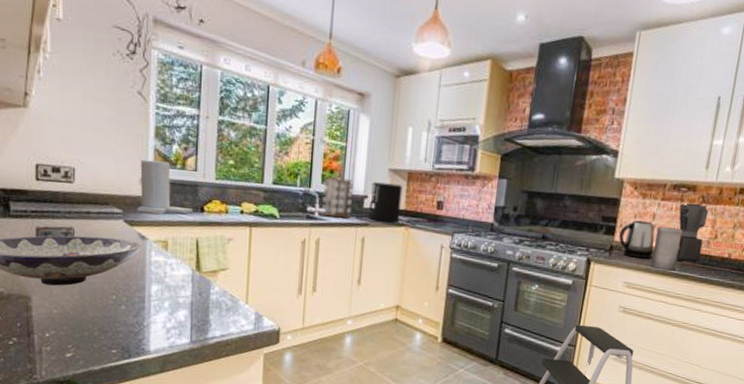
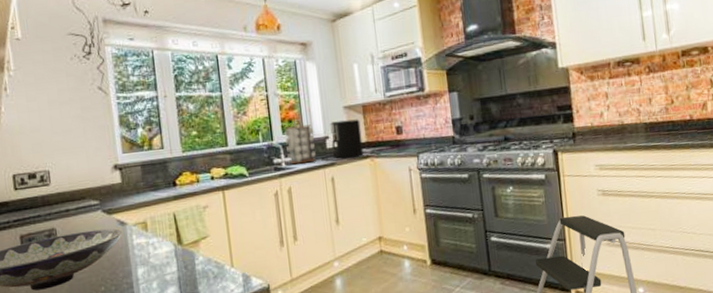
paper towel: present [137,159,194,215] -> none [109,146,167,200]
kettle: present [619,219,657,259] -> none [578,101,616,140]
canister: present [651,226,682,271] -> none [613,101,643,146]
blender: present [676,203,709,263] -> none [628,74,664,134]

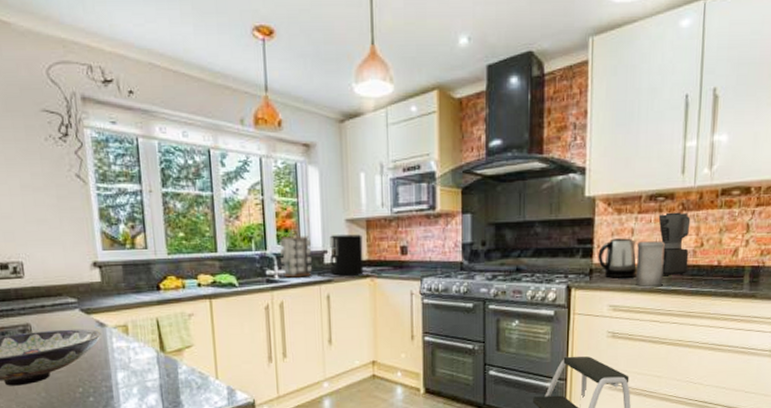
kettle: none [578,101,616,140] -> present [598,237,637,278]
canister: none [613,101,643,146] -> present [636,241,665,288]
blender: none [628,74,664,134] -> present [658,212,691,276]

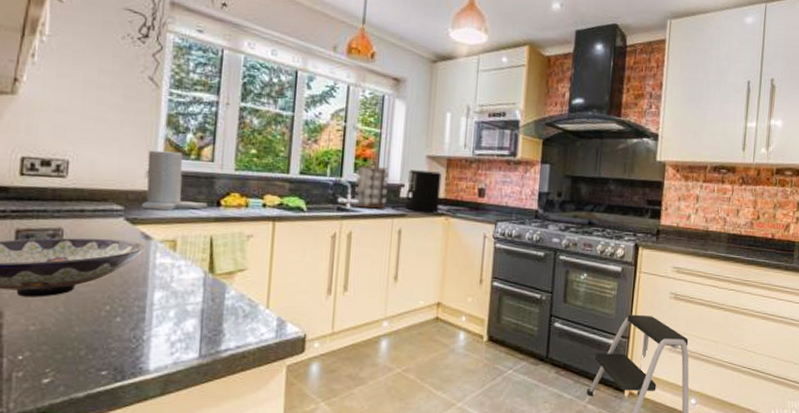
paper towel: none [88,243,150,300] -> present [141,150,209,211]
kettle: present [598,237,637,278] -> none [665,202,701,242]
canister: present [636,241,665,288] -> none [698,208,726,254]
blender: present [658,212,691,276] -> none [721,184,749,245]

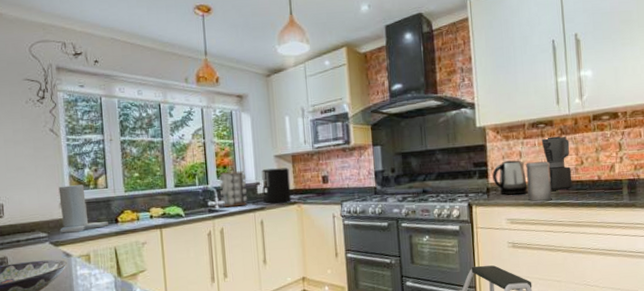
kettle: none [665,202,701,242] -> present [492,159,528,195]
canister: none [698,208,726,254] -> present [526,161,552,202]
blender: none [721,184,749,245] -> present [541,136,573,192]

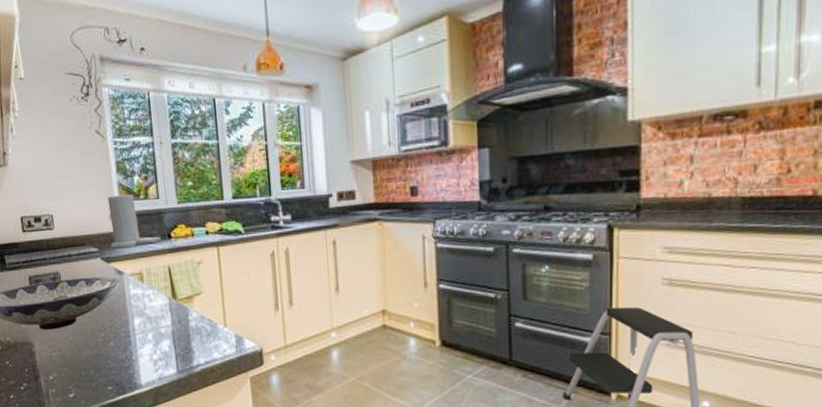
spice rack: present [219,166,247,208] -> none [284,173,317,224]
coffee maker: present [252,167,308,206] -> none [323,176,391,223]
kettle: present [492,159,528,195] -> none [647,166,699,215]
canister: present [526,161,552,202] -> none [698,168,736,225]
blender: present [541,136,573,192] -> none [726,132,772,211]

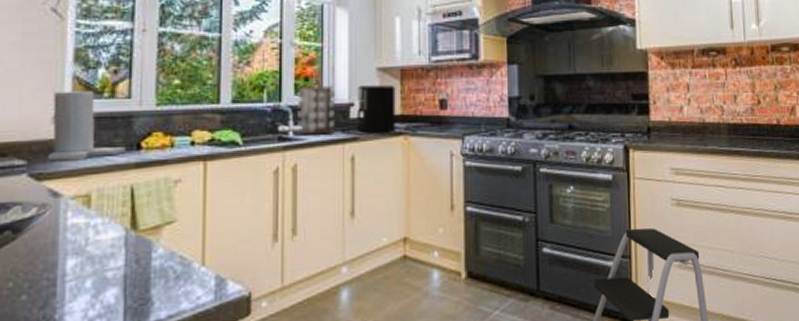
spice rack: none [284,173,317,224] -> present [298,78,336,136]
coffee maker: none [323,176,391,223] -> present [341,85,418,135]

